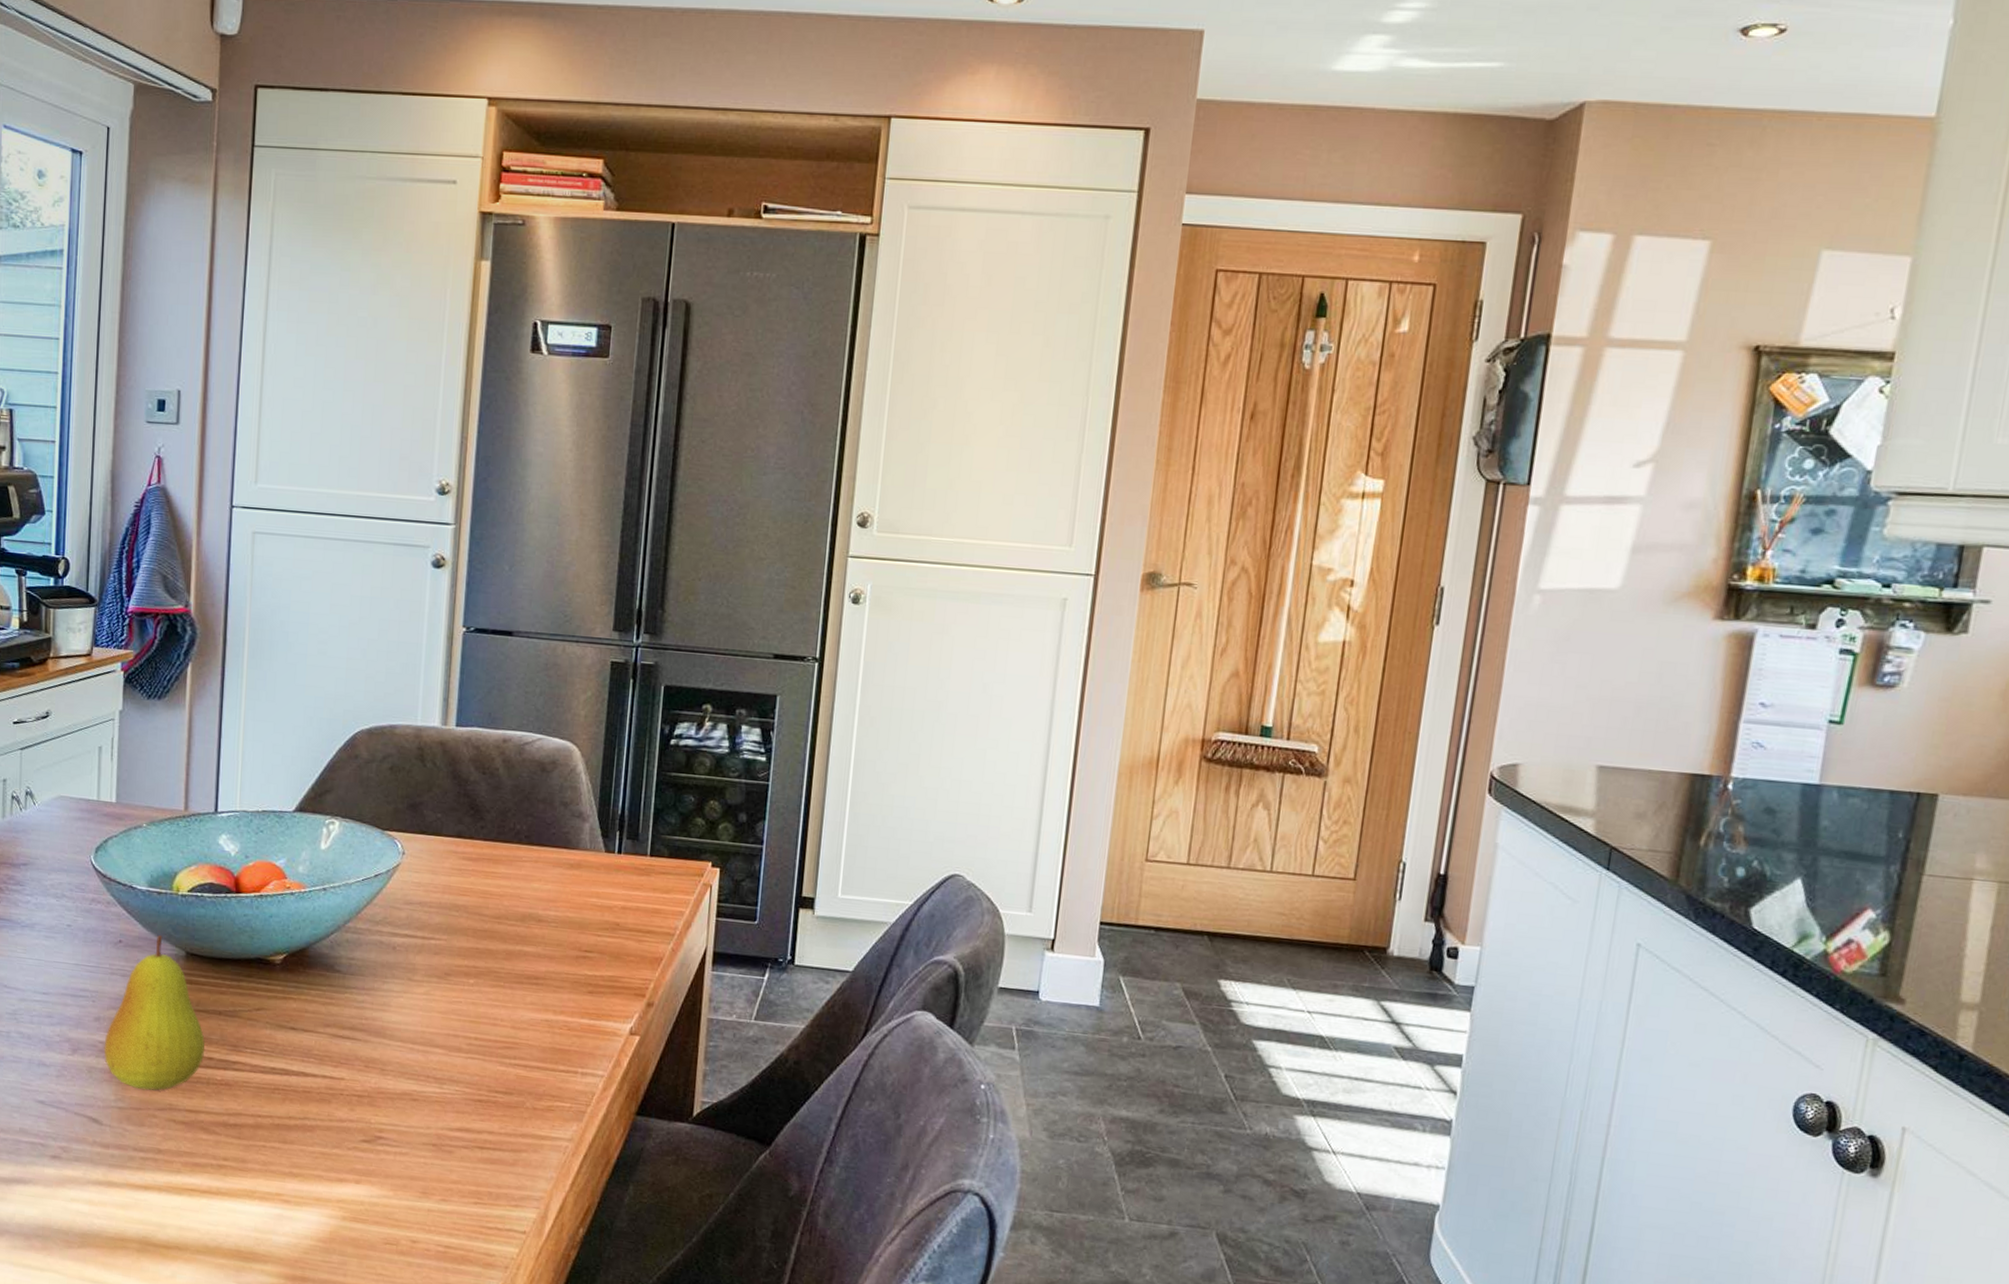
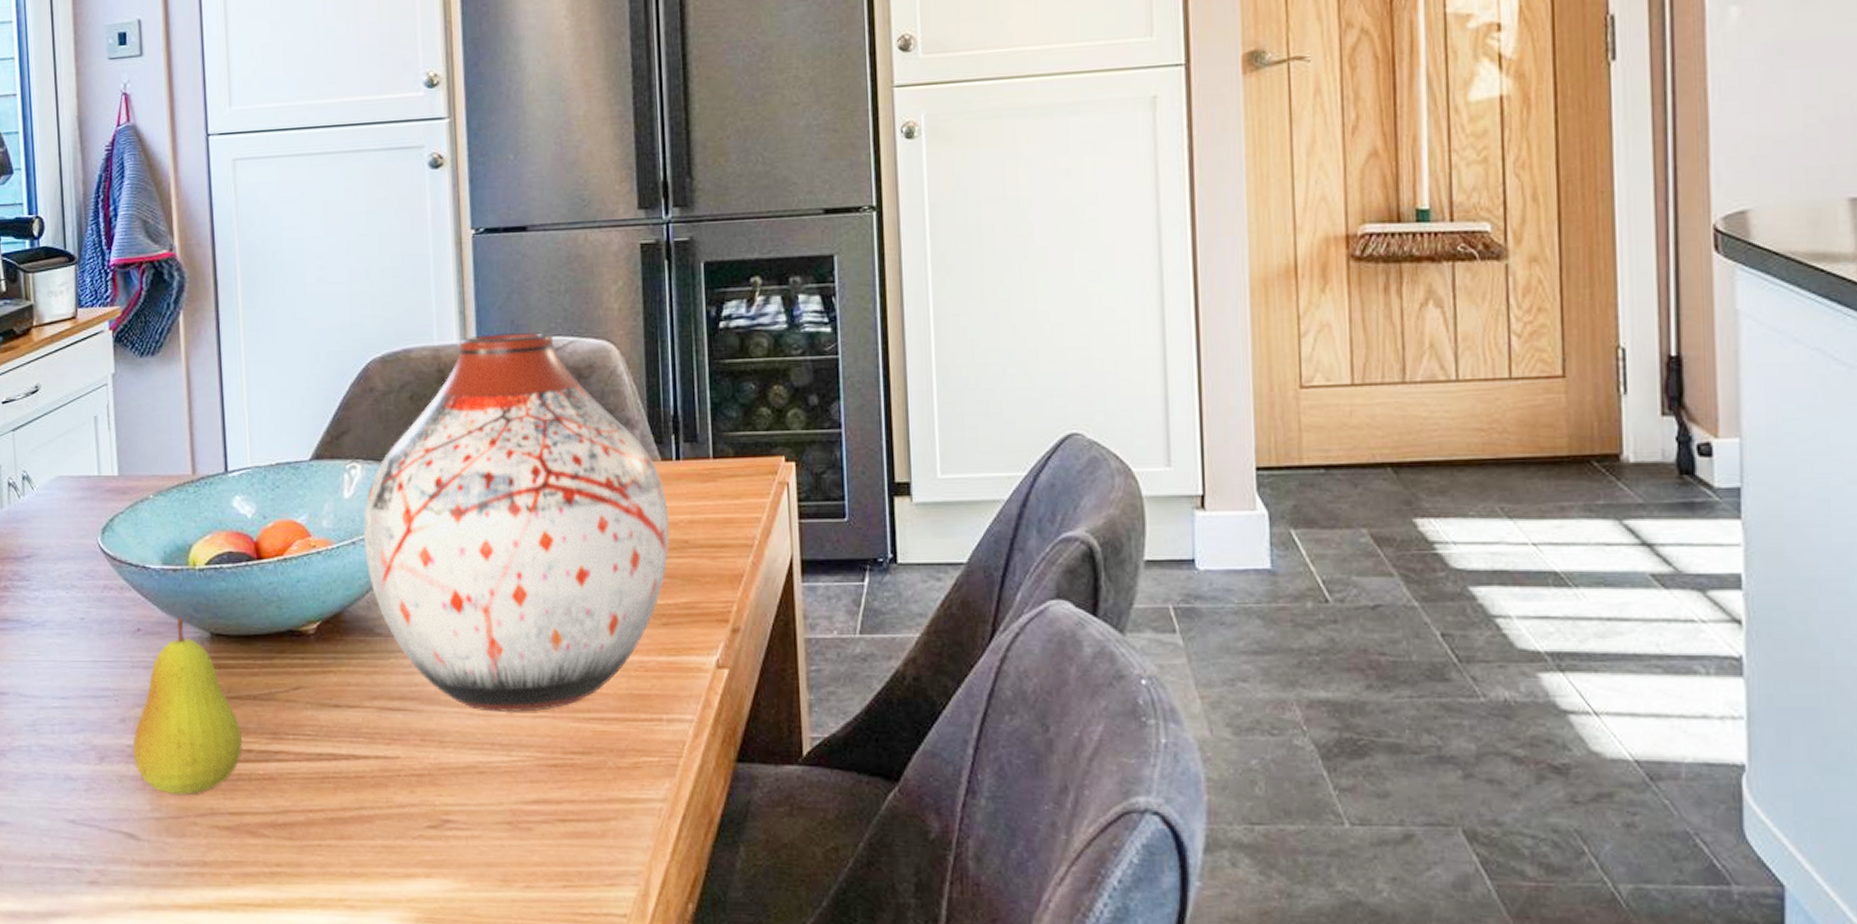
vase: none [333,722,606,1053] -> present [362,332,670,712]

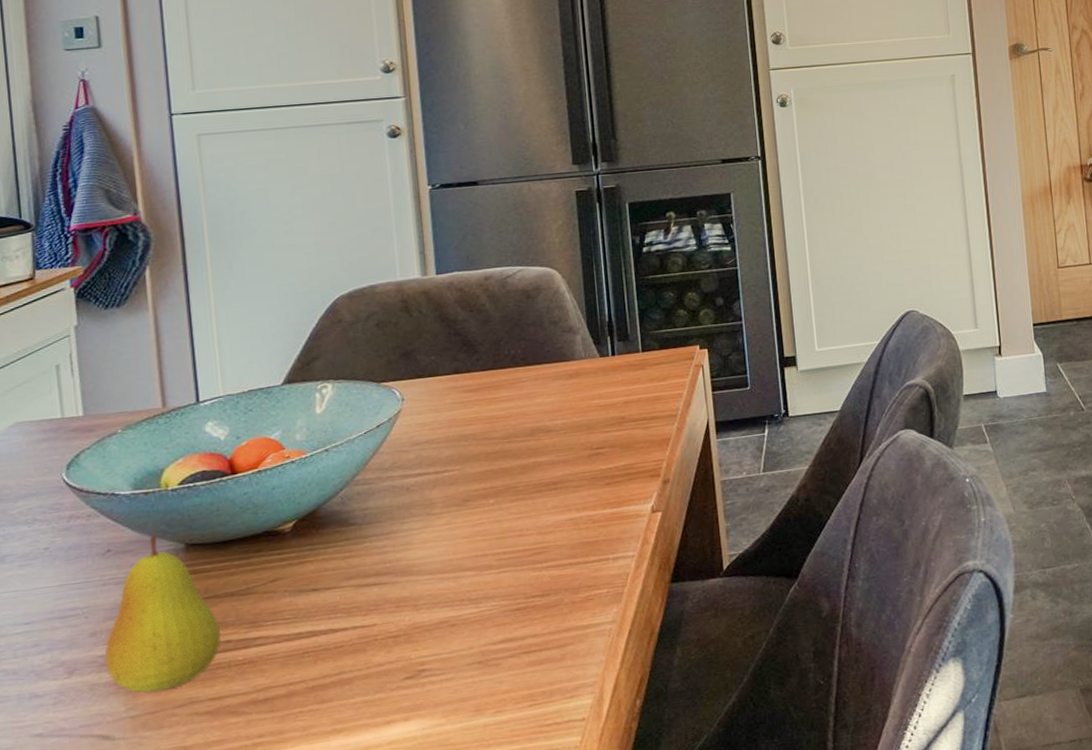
vase: present [362,332,670,712] -> none [335,264,609,574]

